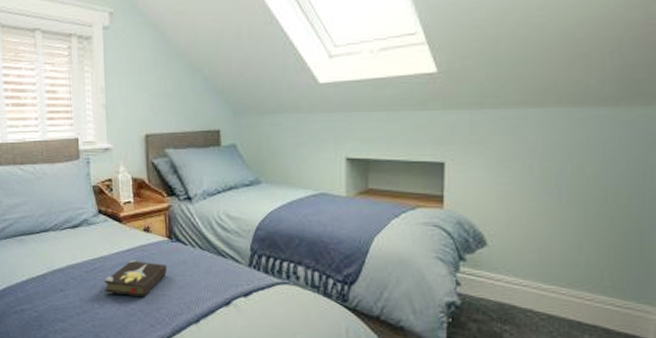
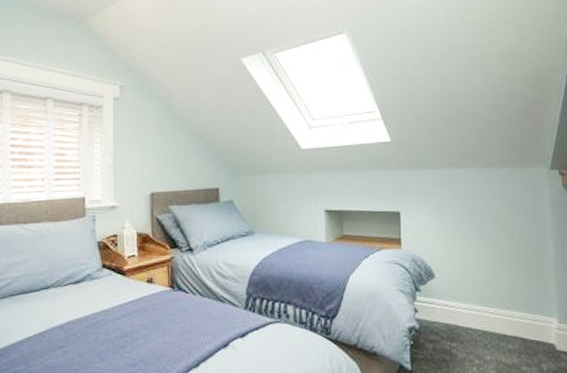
hardback book: present [104,260,167,298] -> none [106,311,169,348]

